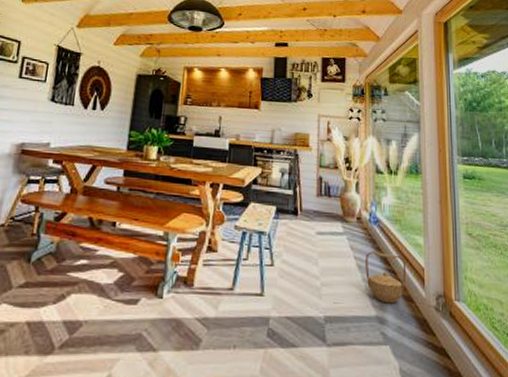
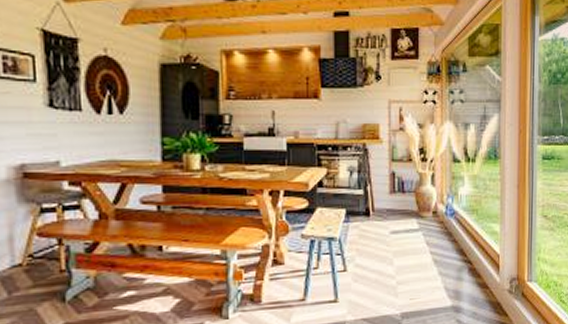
basket: present [366,251,407,304] -> none [442,244,482,293]

